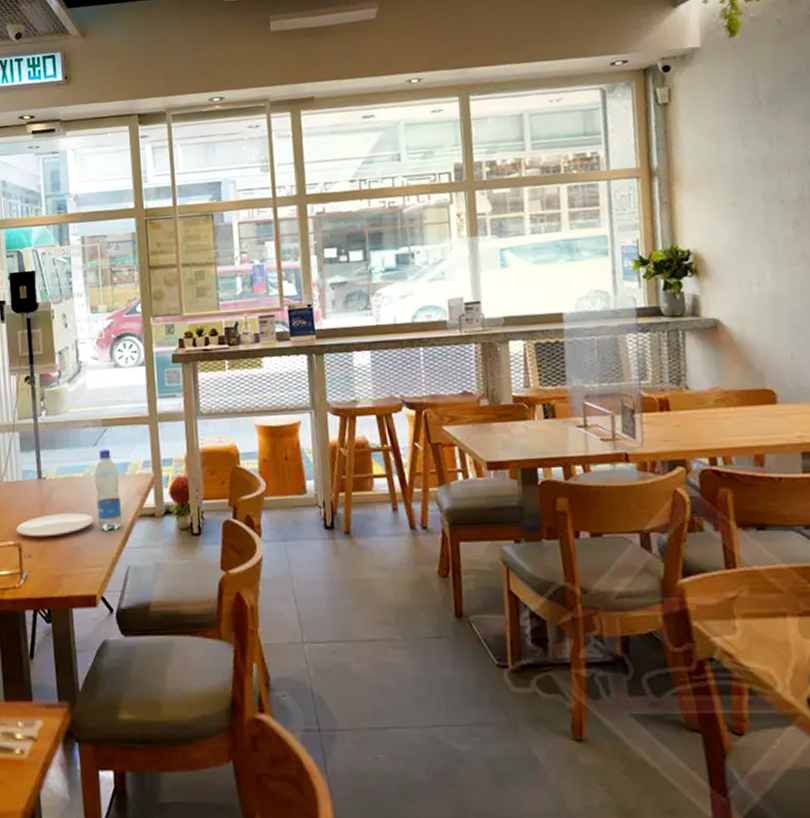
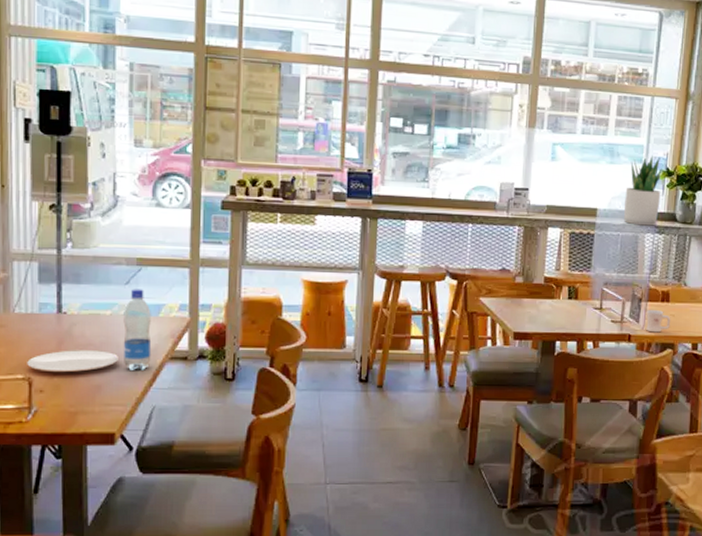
planter: none [593,245,638,326] -> present [624,155,663,226]
mug: none [642,421,677,449] -> present [645,309,671,333]

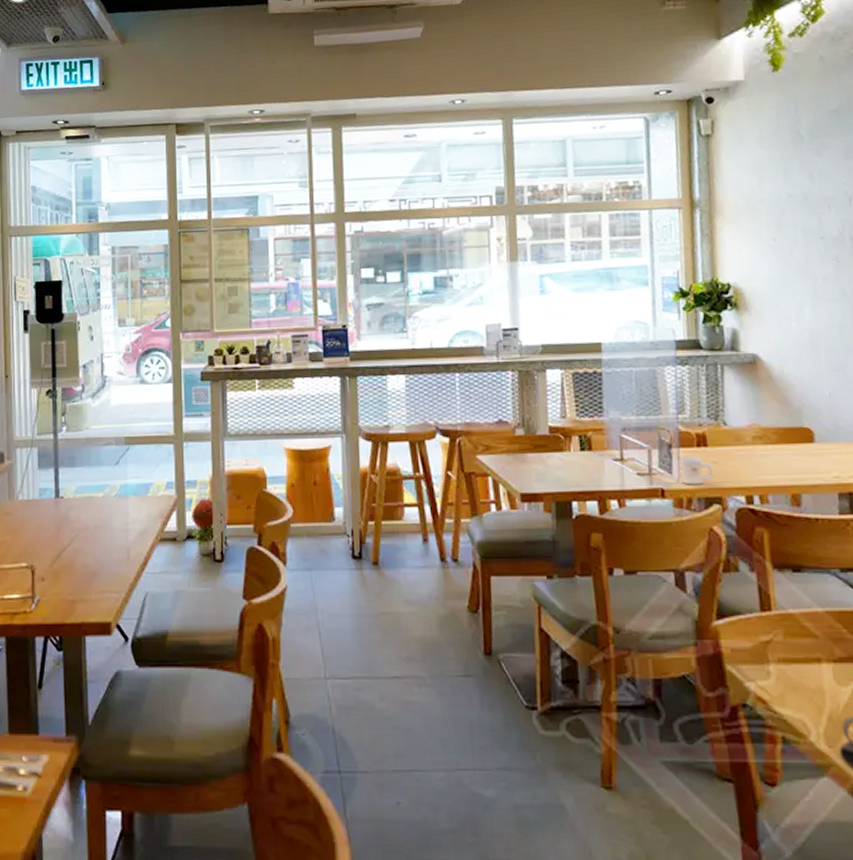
plate: present [27,350,118,373] -> none [30,534,111,560]
bottle: present [123,289,152,370] -> none [115,469,142,554]
planter: present [624,155,663,226] -> none [632,275,678,358]

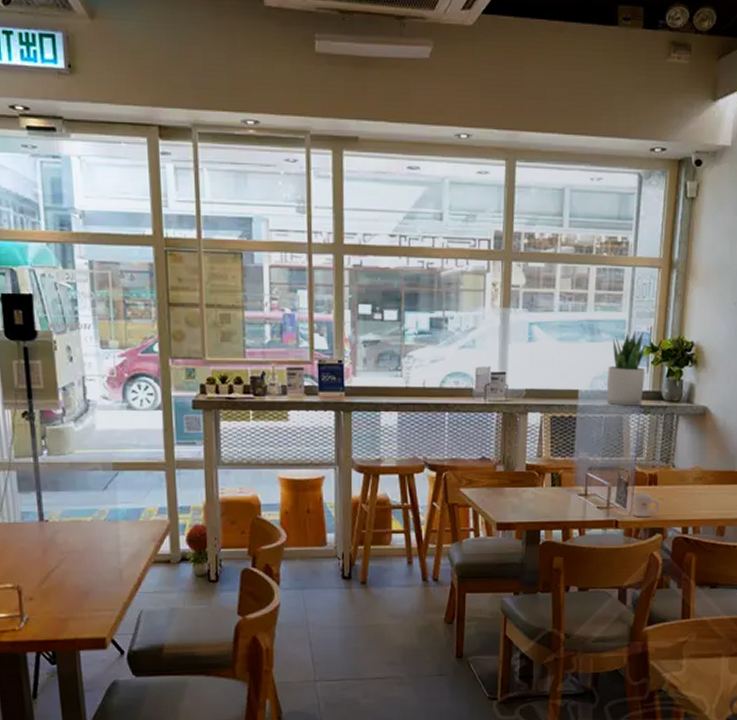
planter: none [632,275,678,358] -> present [607,330,647,406]

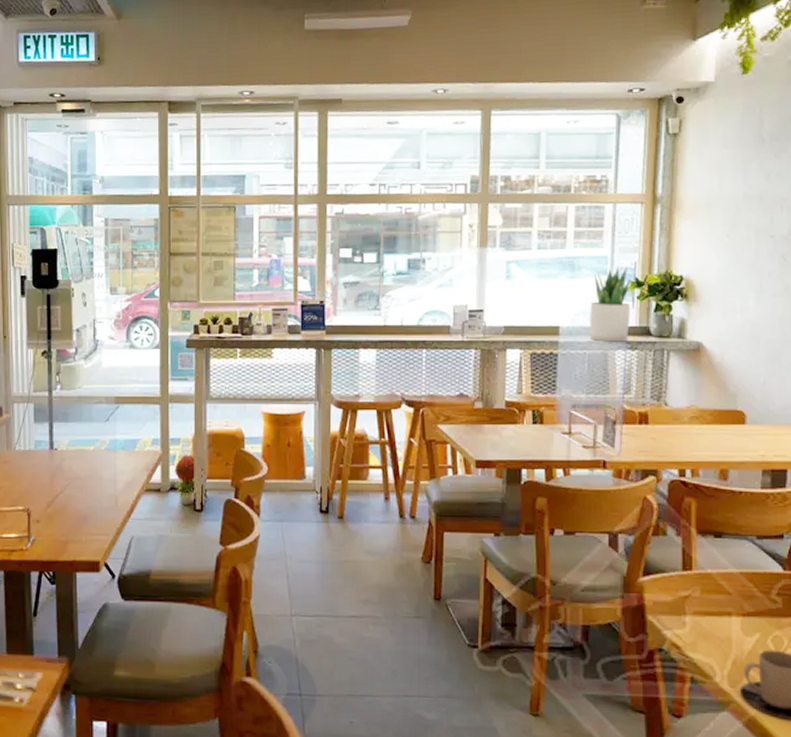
mug: present [632,493,659,518] -> none [621,432,652,458]

